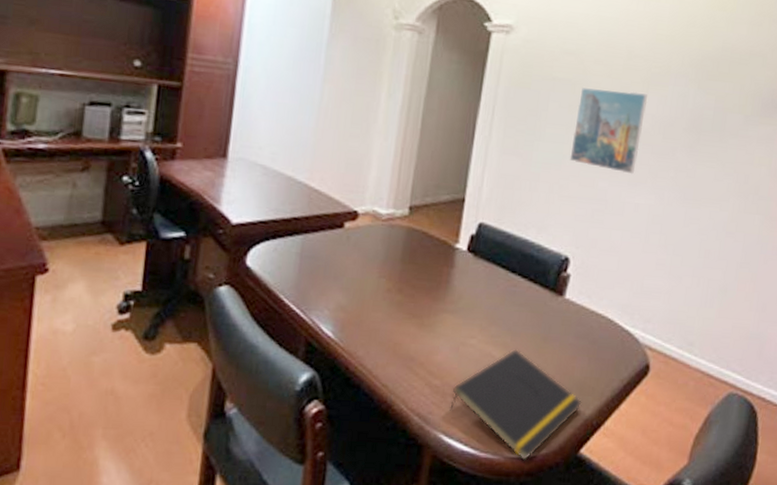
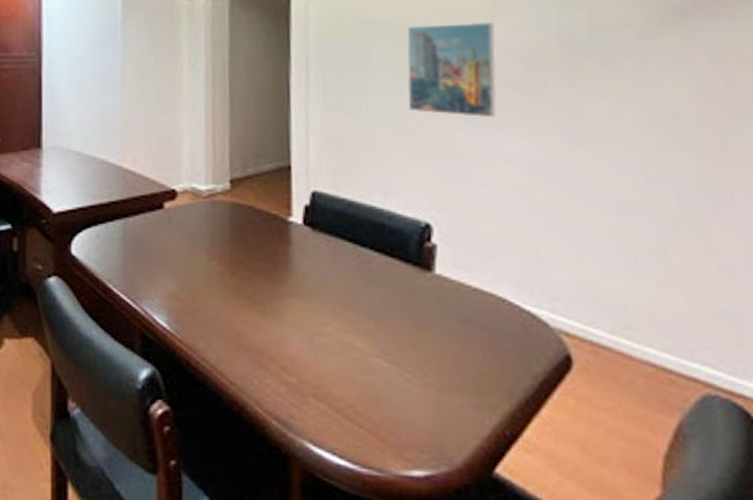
notepad: present [450,349,582,461] -> none [312,338,485,481]

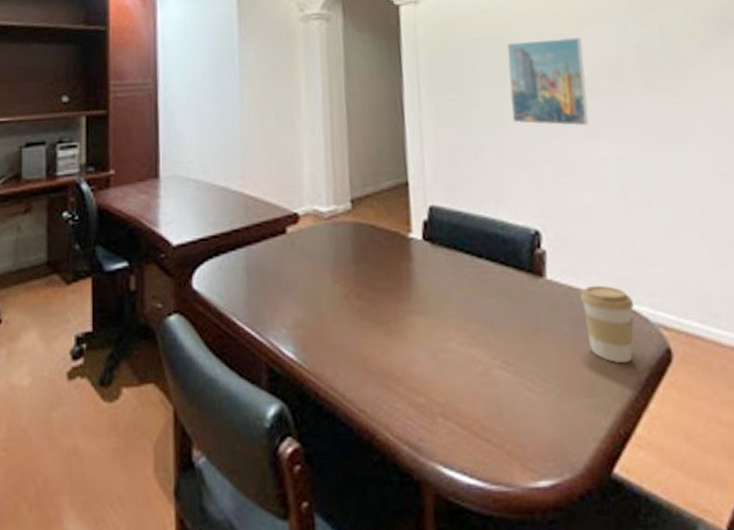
coffee cup: none [471,285,533,365] -> present [580,286,635,363]

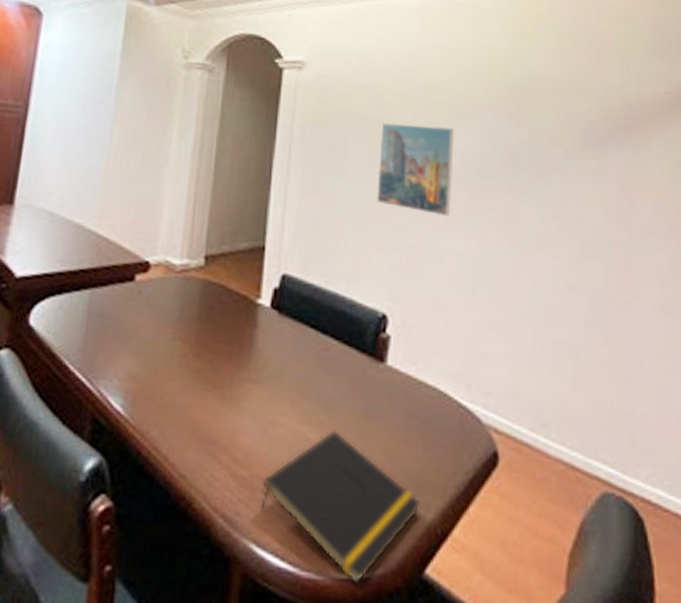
notepad: none [440,348,600,491] -> present [260,430,421,585]
coffee cup: present [580,286,635,363] -> none [418,378,469,461]

